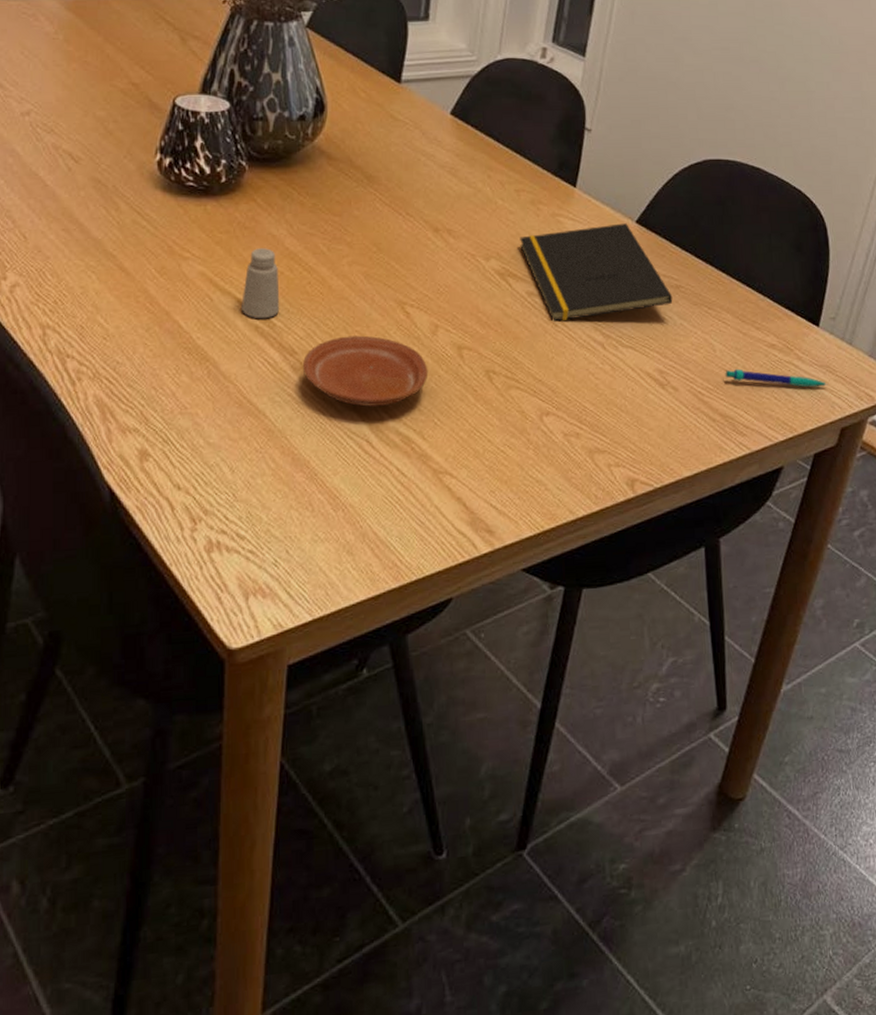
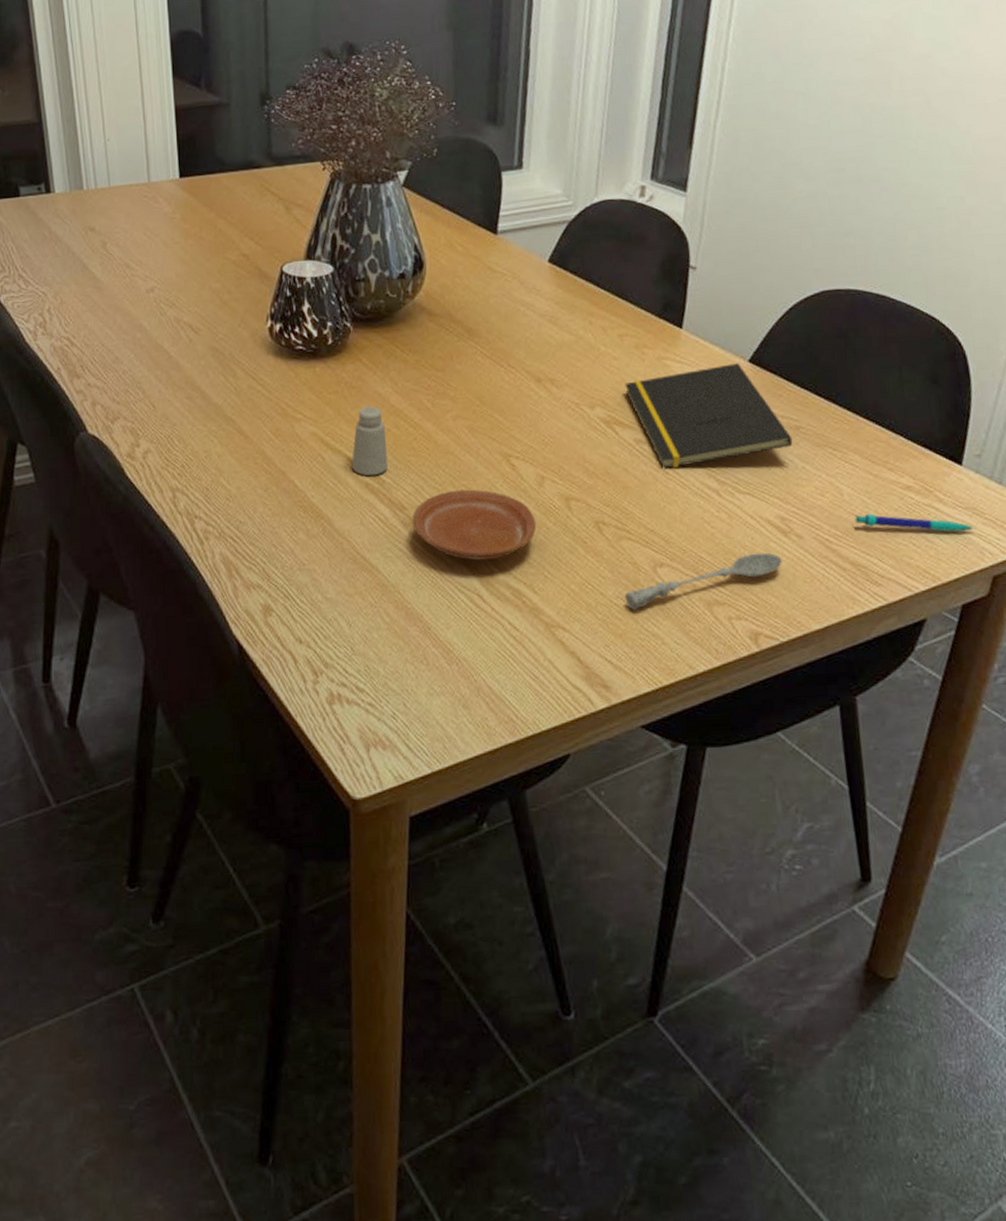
soupspoon: none [511,403,659,458] -> present [624,552,782,611]

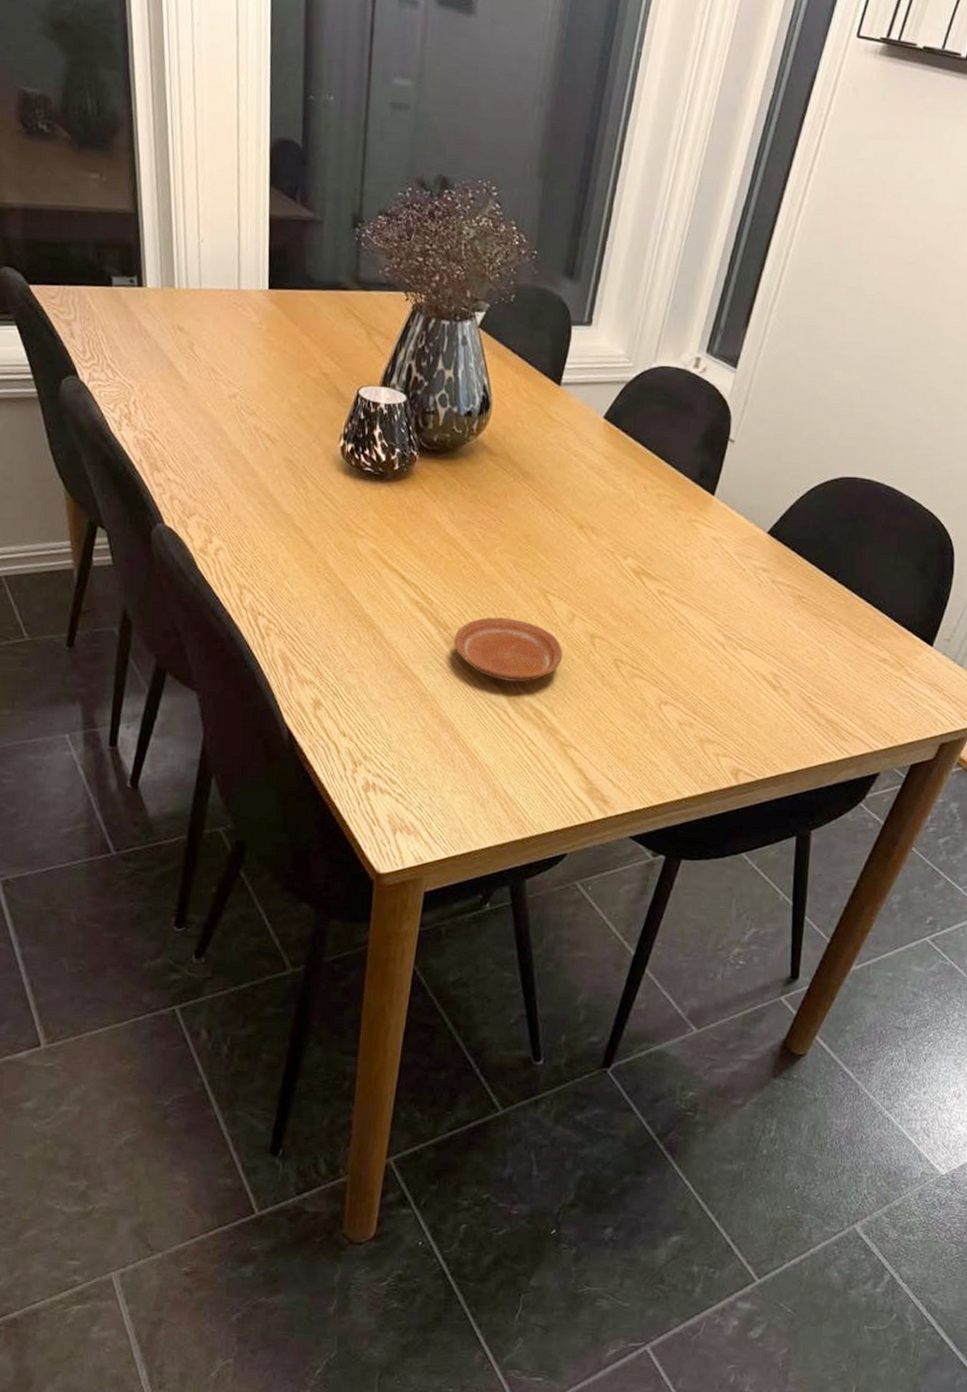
saltshaker: present [352,406,389,476] -> none [405,532,439,596]
soupspoon: present [624,552,782,611] -> none [630,702,769,740]
notepad: present [625,363,793,469] -> none [656,533,794,620]
pen: present [854,513,975,532] -> none [835,679,934,704]

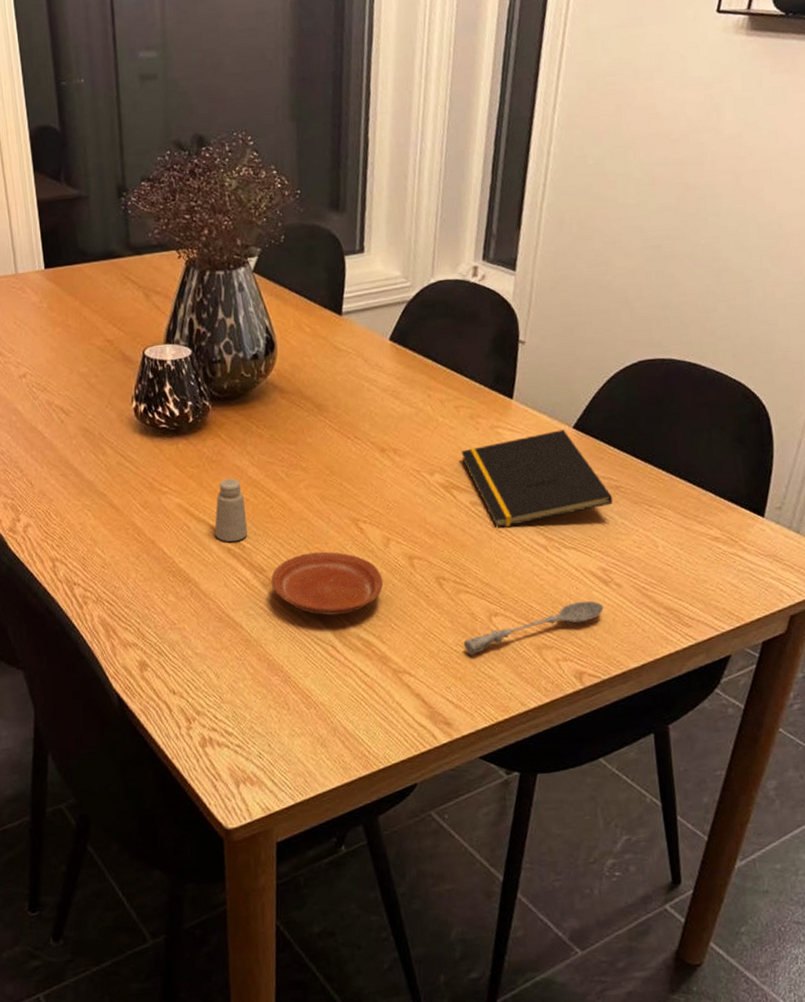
saltshaker: none [405,532,439,596] -> present [214,478,248,542]
soupspoon: none [630,702,769,740] -> present [463,600,604,656]
notepad: none [656,533,794,620] -> present [461,429,613,529]

